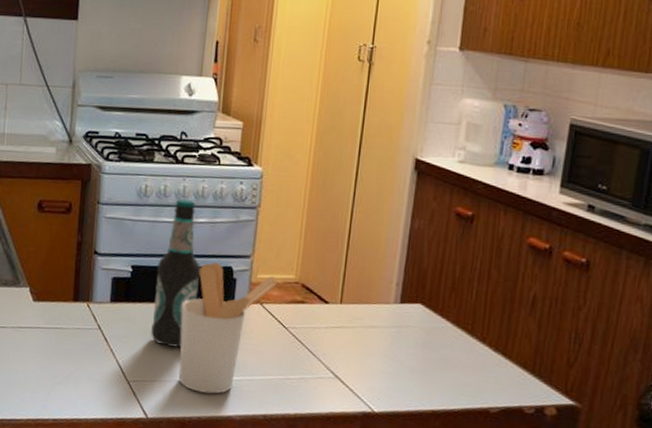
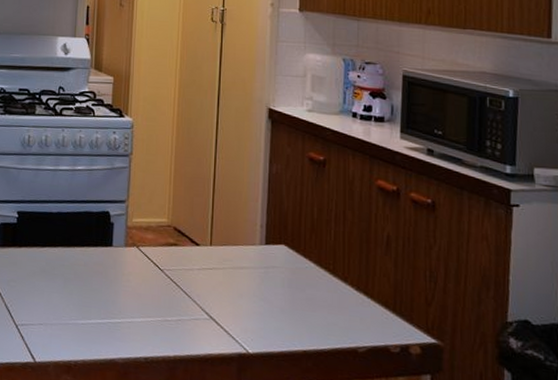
bottle: present [150,198,201,347] -> none [36,148,81,291]
utensil holder: present [178,262,277,394] -> none [63,207,151,337]

